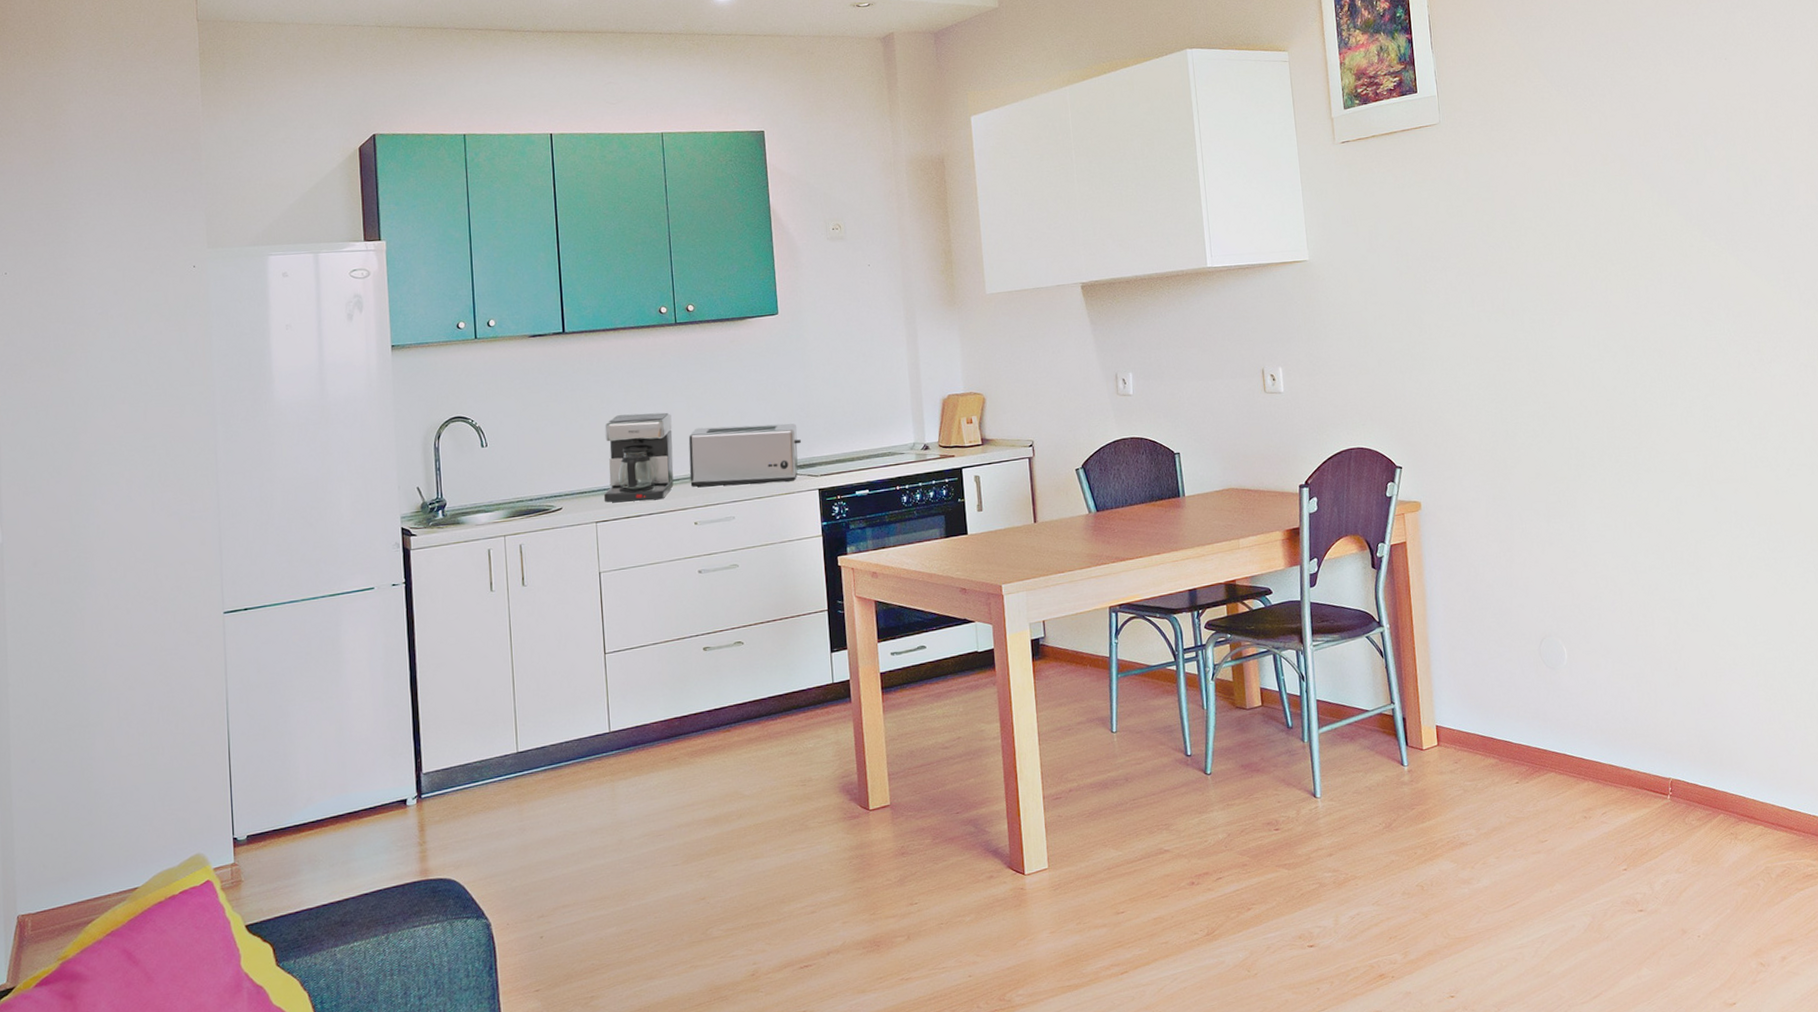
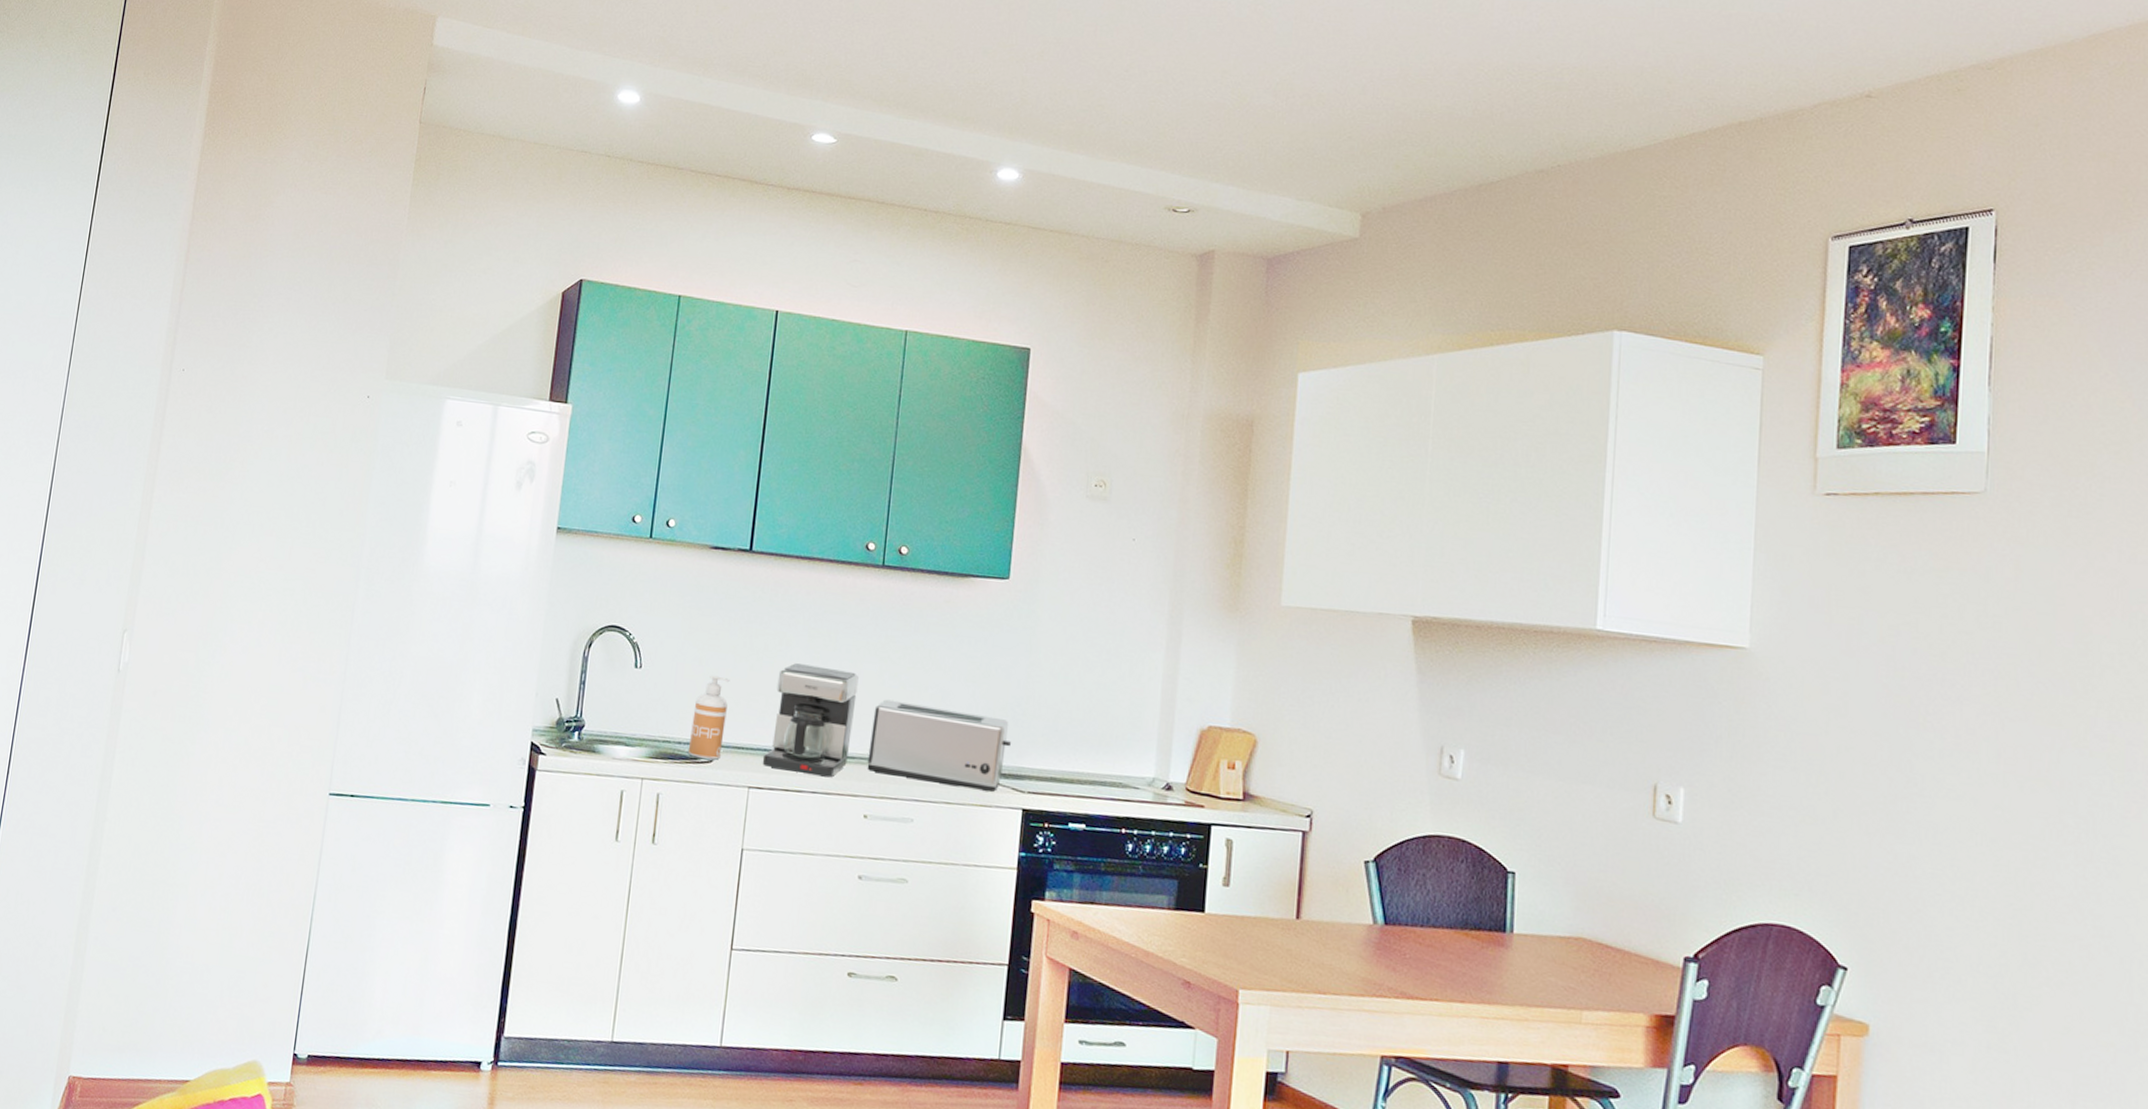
soap dispenser: none [538,439,568,509] -> present [687,675,730,760]

